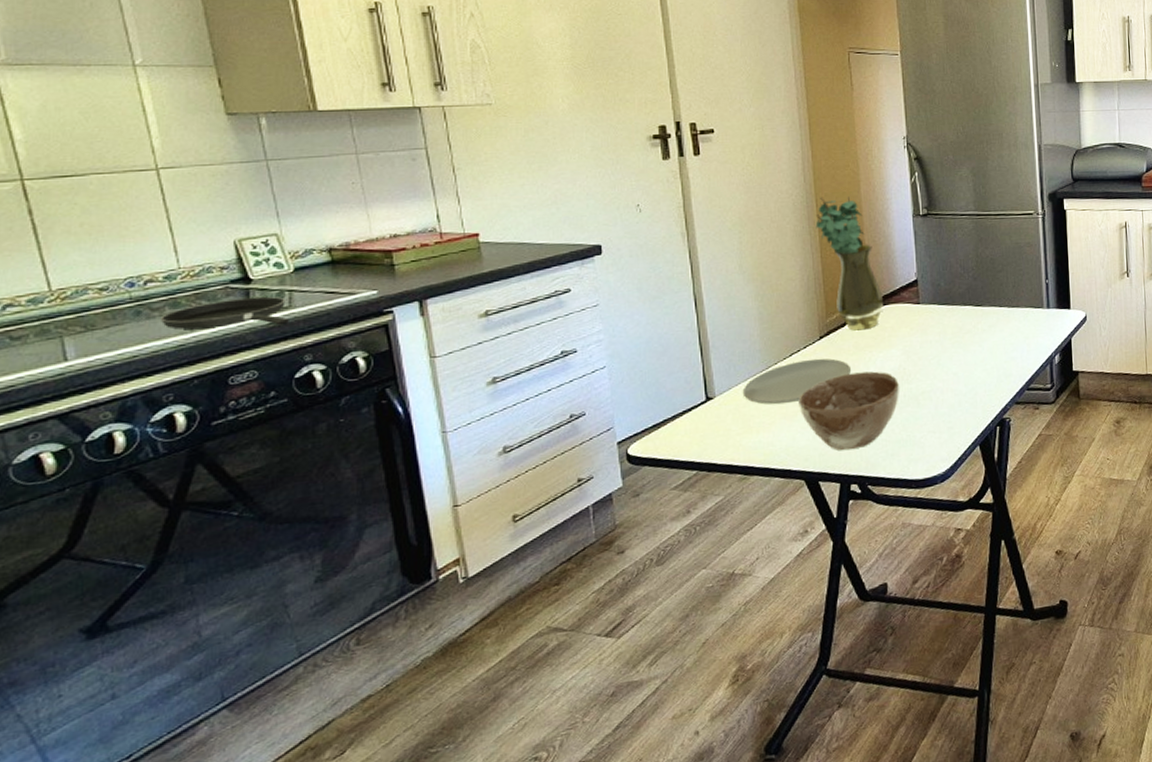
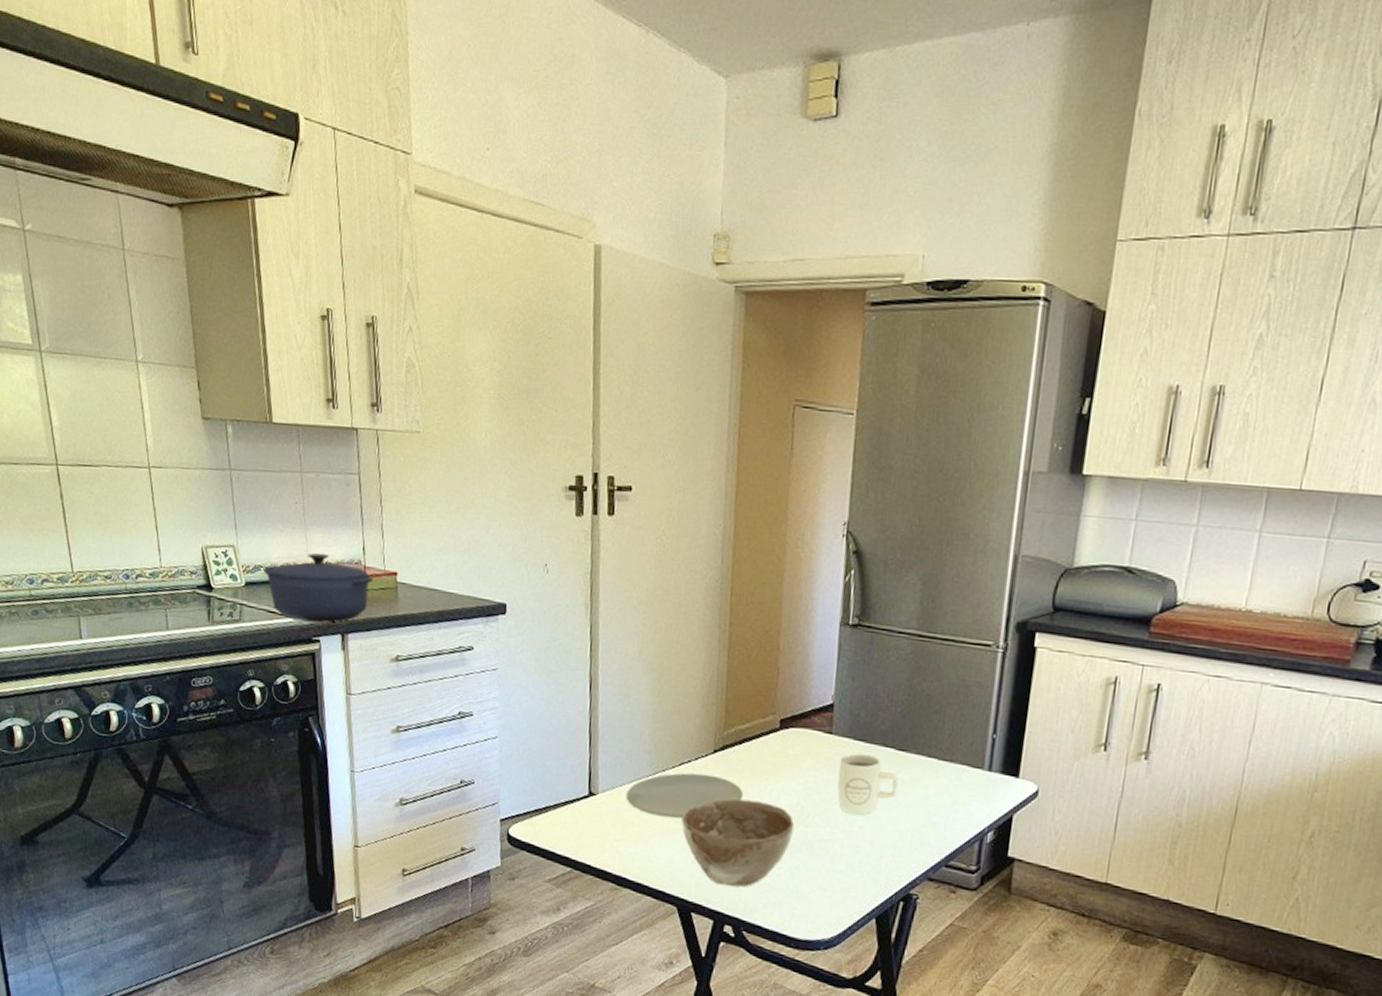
frying pan: present [160,296,289,329] -> none [145,604,239,638]
cooking pot: none [317,226,452,296] -> present [264,552,374,622]
vase: present [815,197,883,331] -> none [726,584,791,753]
mug: none [929,314,981,366] -> present [837,753,899,816]

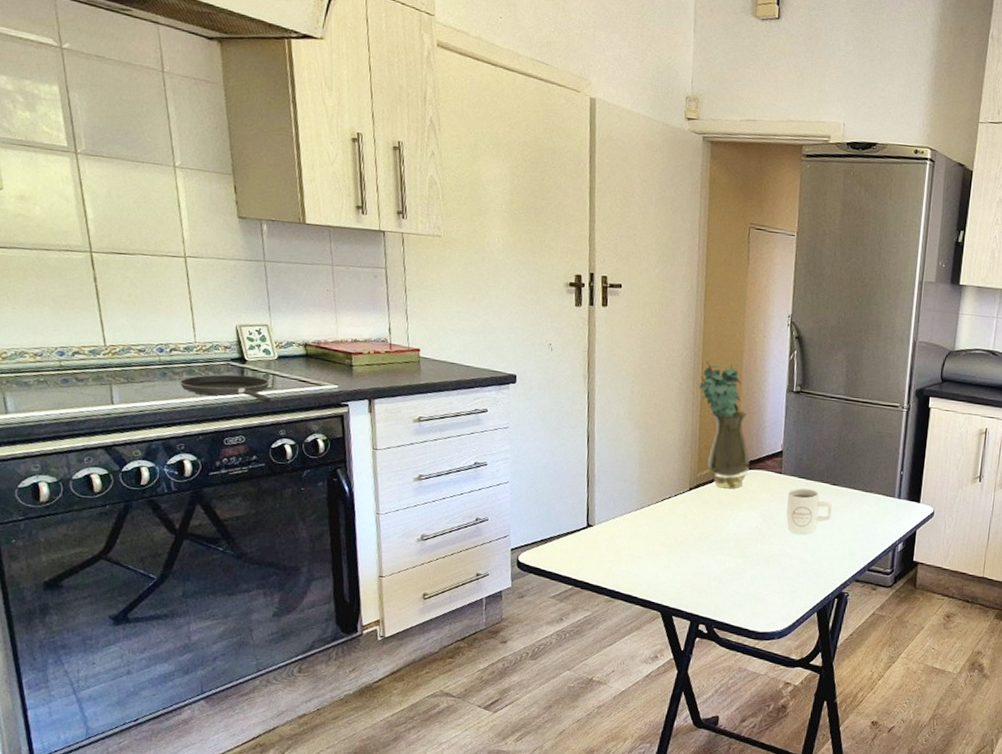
frying pan: none [145,604,239,638] -> present [179,374,271,403]
cooking pot: present [264,552,374,622] -> none [296,332,398,390]
plate: present [625,772,744,819] -> none [617,506,714,543]
bowl: present [681,798,795,887] -> none [663,525,754,594]
vase: none [726,584,791,753] -> present [698,361,750,489]

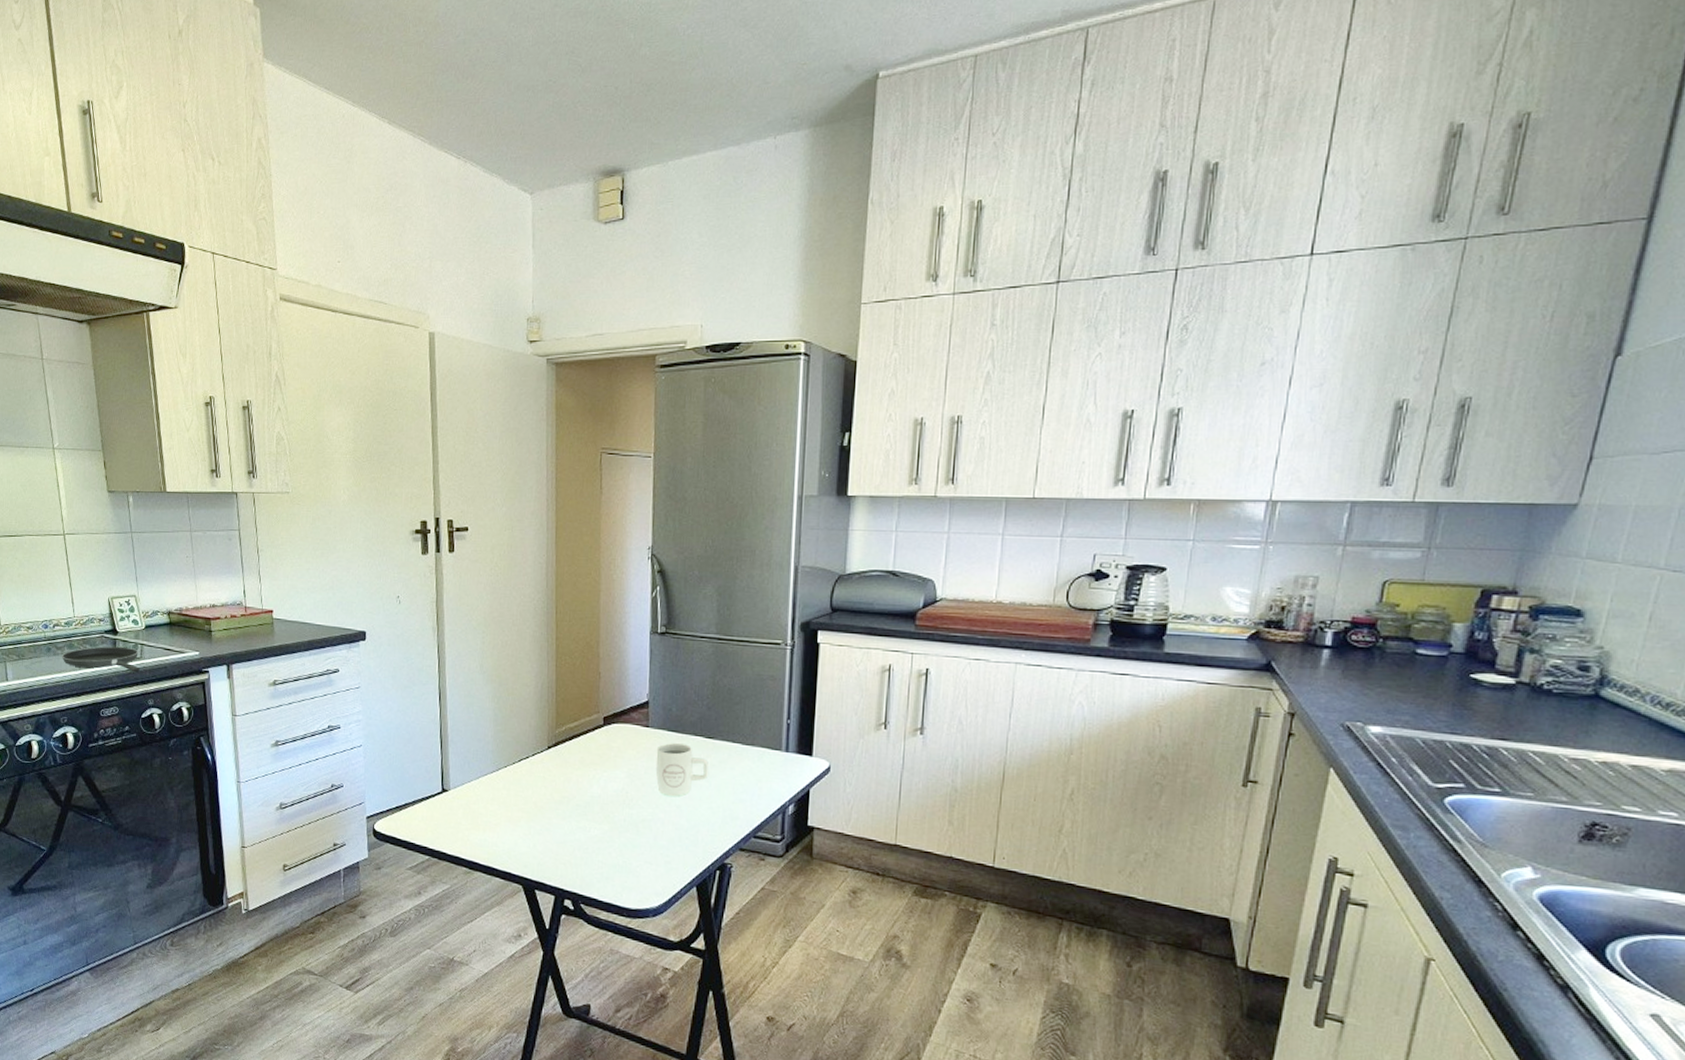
vase: present [698,361,750,489] -> none [553,604,612,746]

